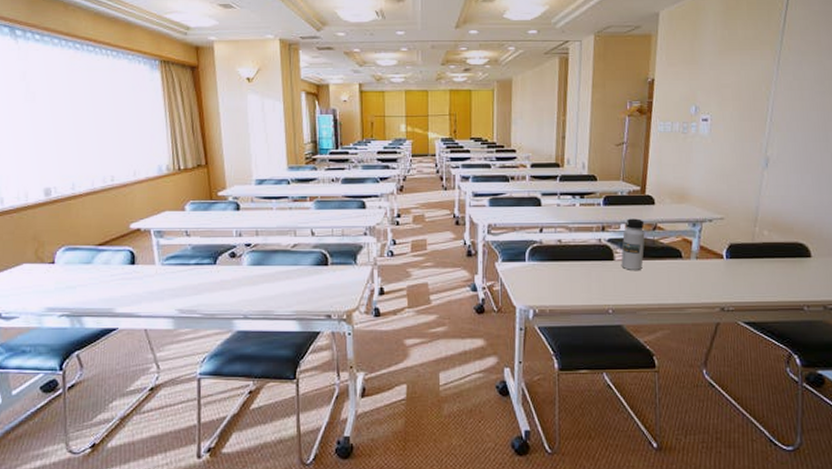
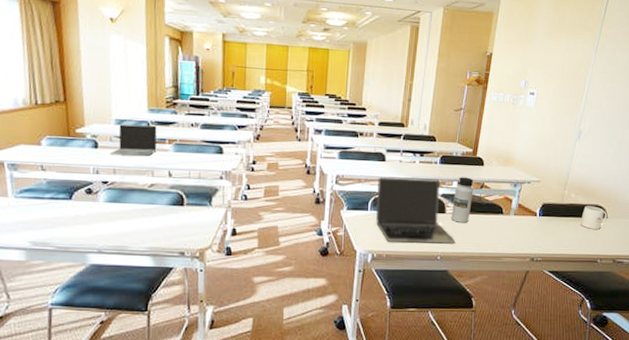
laptop: none [252,183,298,217] -> present [110,124,157,156]
laptop: none [534,223,629,297] -> present [376,177,456,244]
mug: none [778,244,811,271] -> present [581,206,607,229]

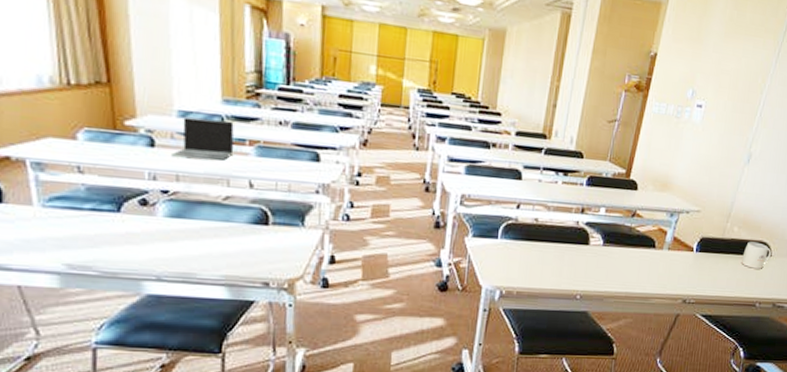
laptop: present [376,177,456,244] -> none [507,199,599,280]
water bottle: present [451,177,474,223] -> none [595,202,625,257]

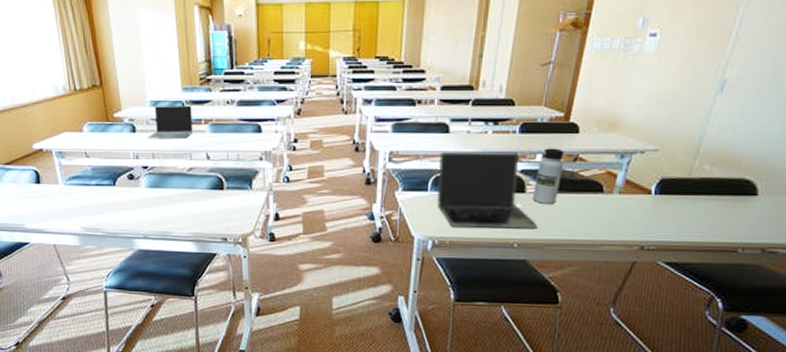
laptop: none [507,199,599,280] -> present [437,151,538,229]
water bottle: none [595,202,625,257] -> present [532,148,565,204]
mug: present [742,241,771,269] -> none [716,180,758,210]

